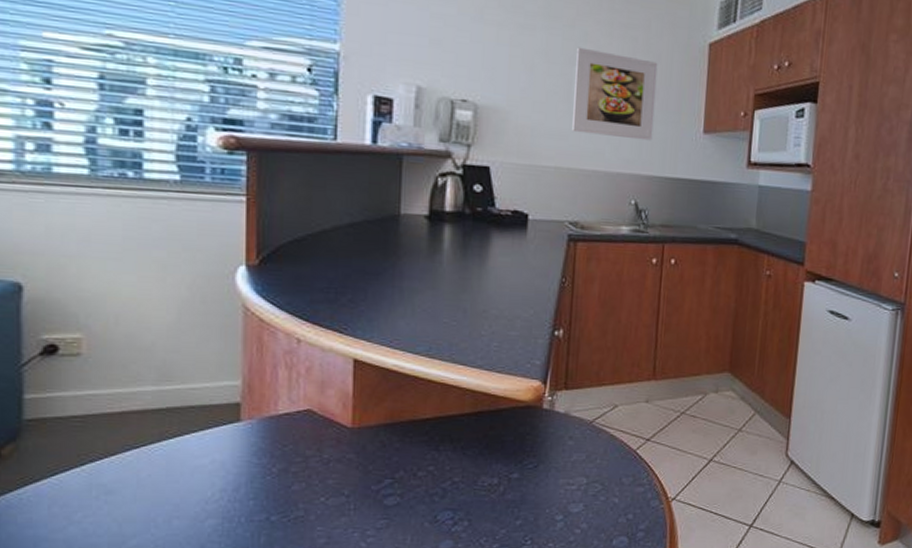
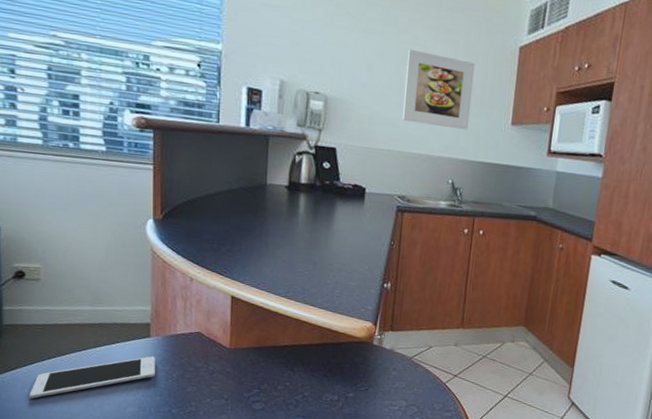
cell phone: none [61,446,247,520] -> present [30,356,155,399]

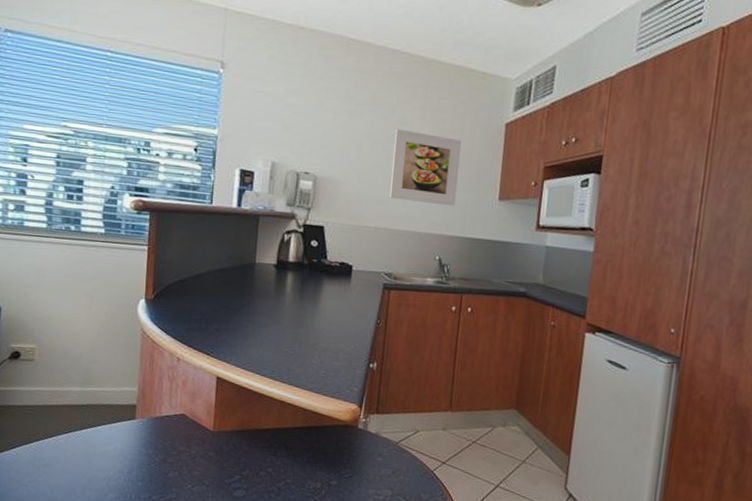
cell phone: present [30,356,155,399] -> none [15,439,139,483]

